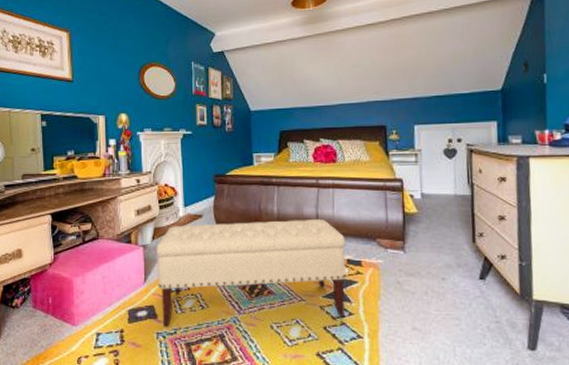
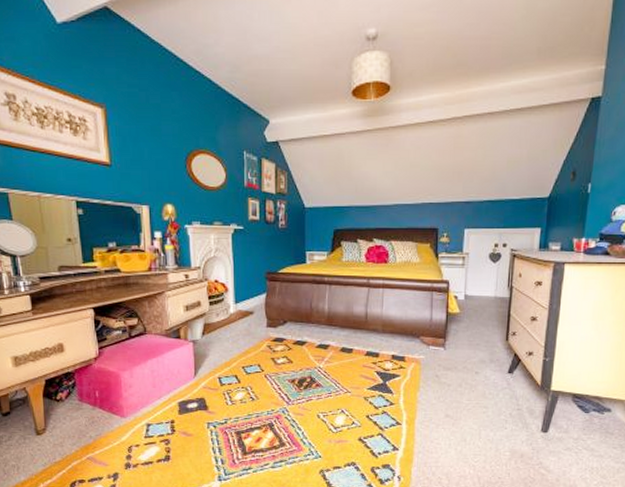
bench: present [156,218,346,327] -> none [206,317,392,418]

